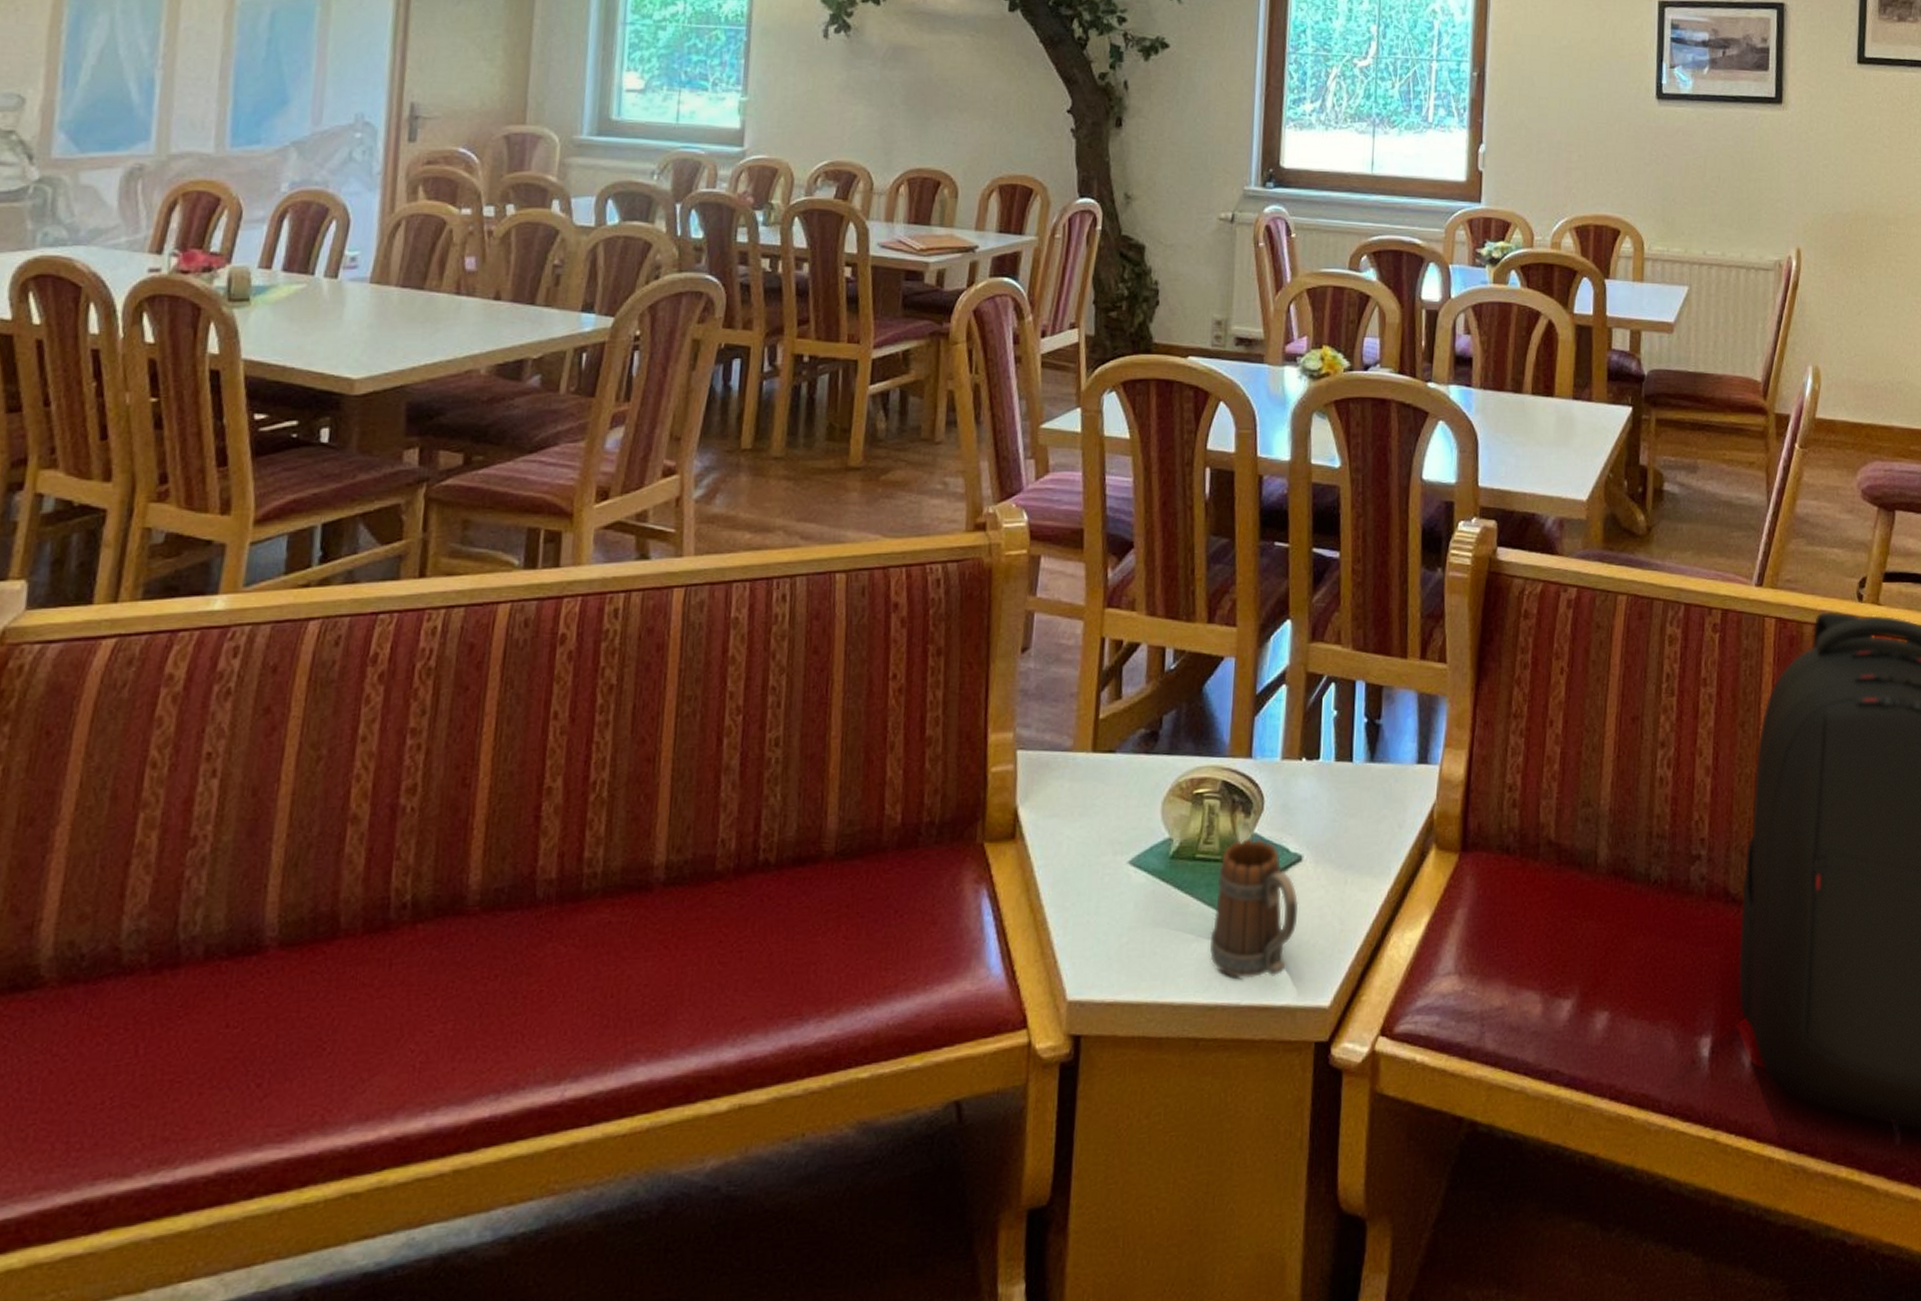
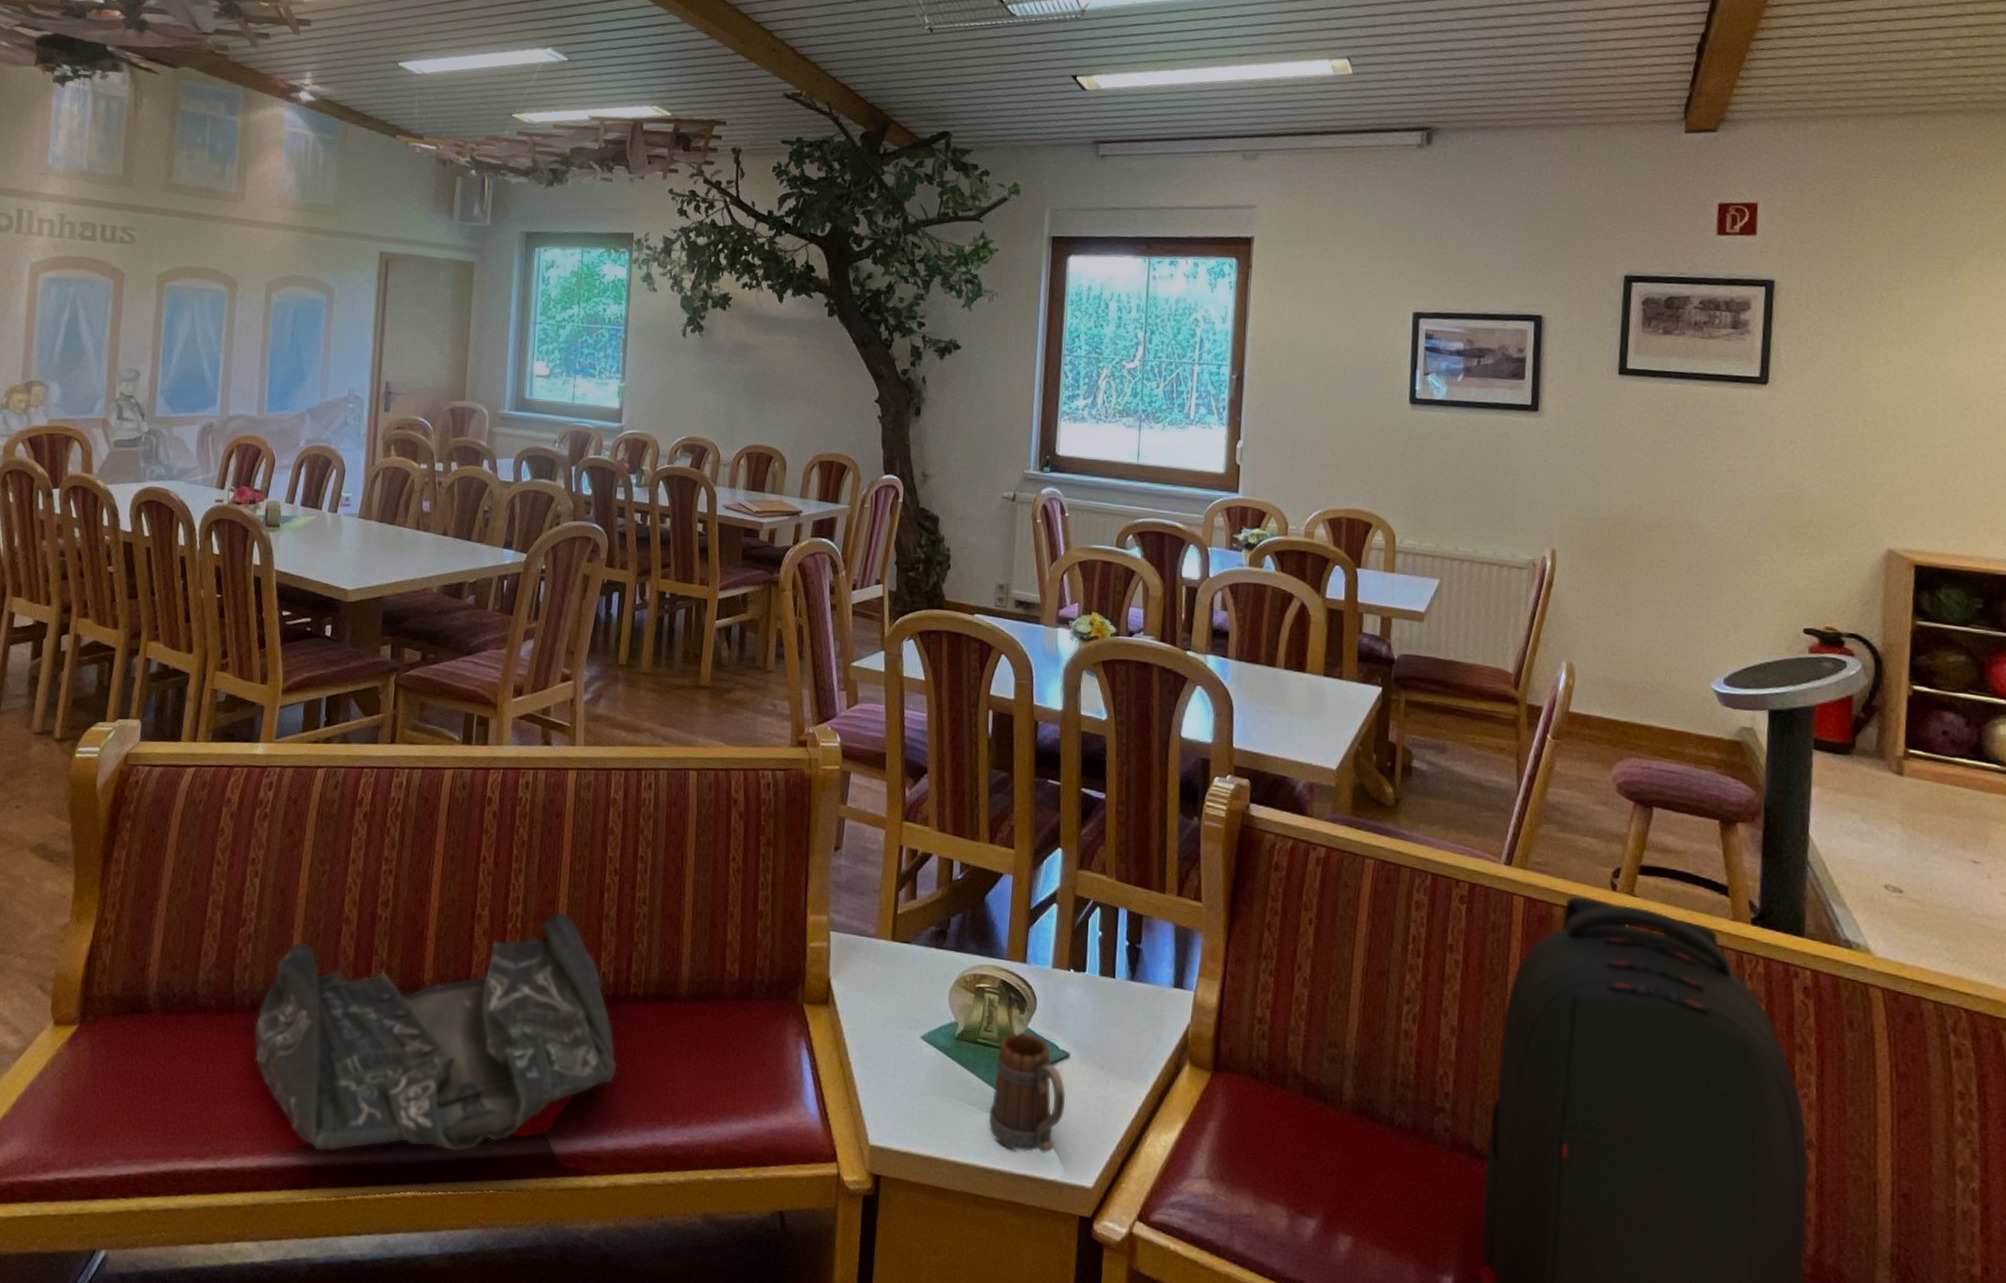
jacket: none [210,771,742,1135] -> present [254,912,618,1152]

